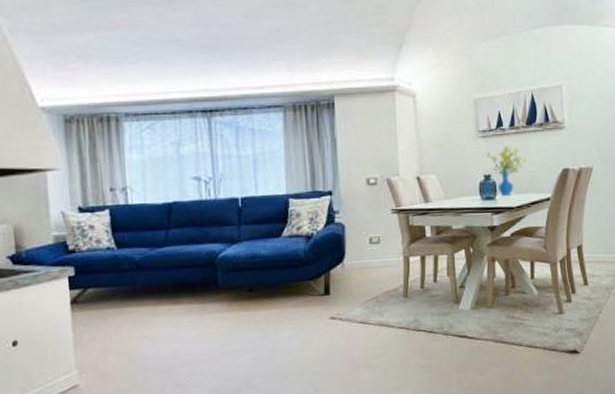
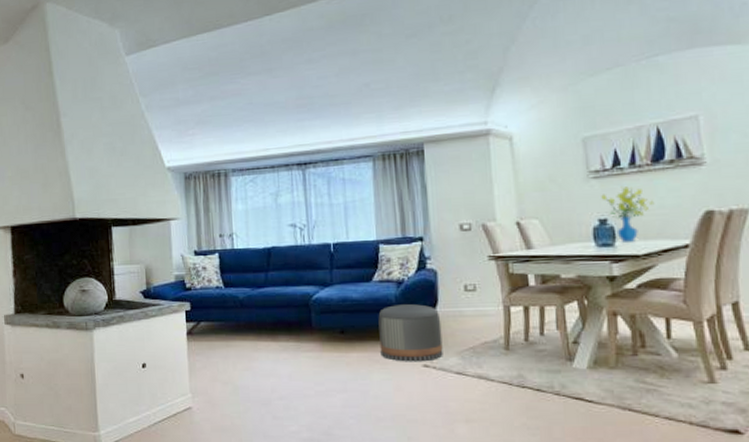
pouf: none [287,258,349,316] -> present [378,304,443,362]

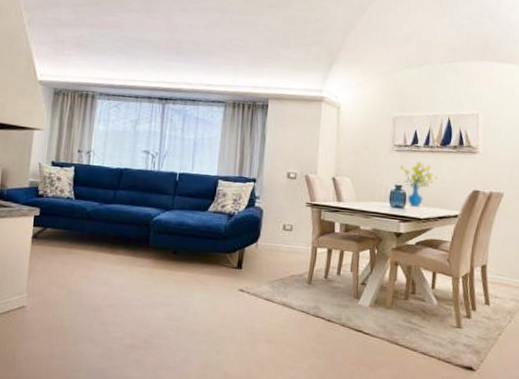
pouf: present [378,304,443,362] -> none [205,234,260,287]

